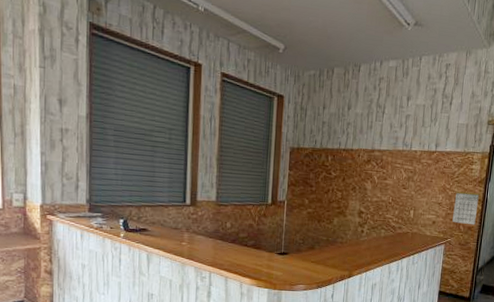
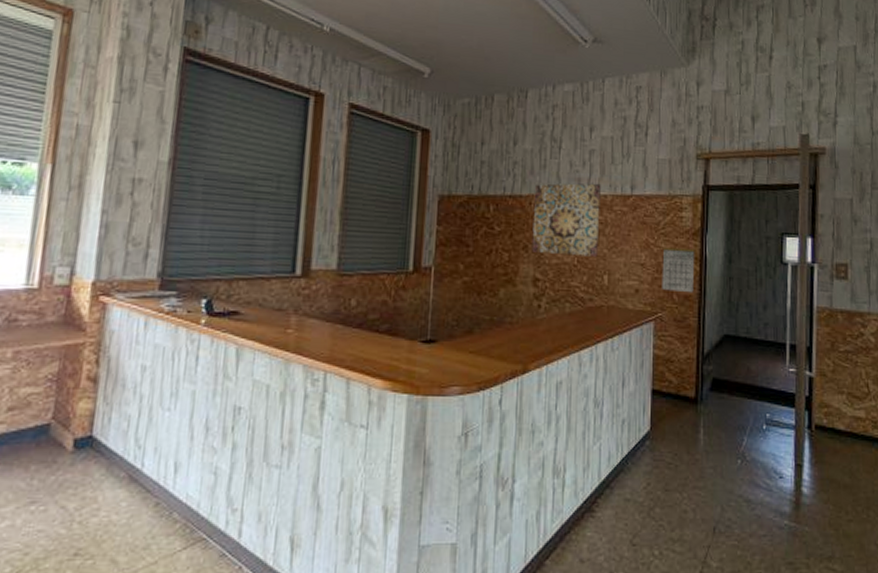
wall art: none [358,140,413,197] -> present [532,183,601,257]

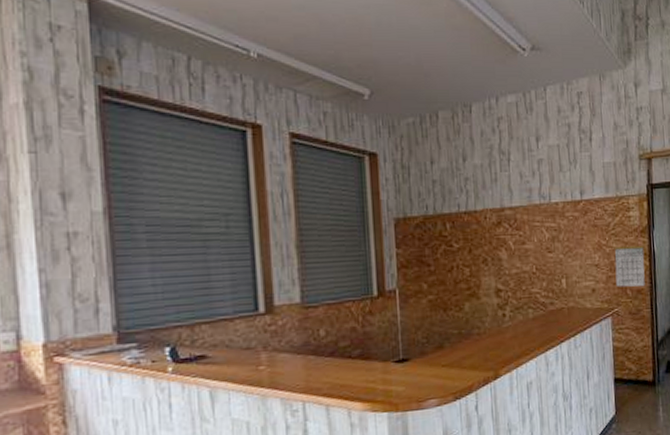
wall art: present [532,183,601,257] -> none [489,192,555,265]

